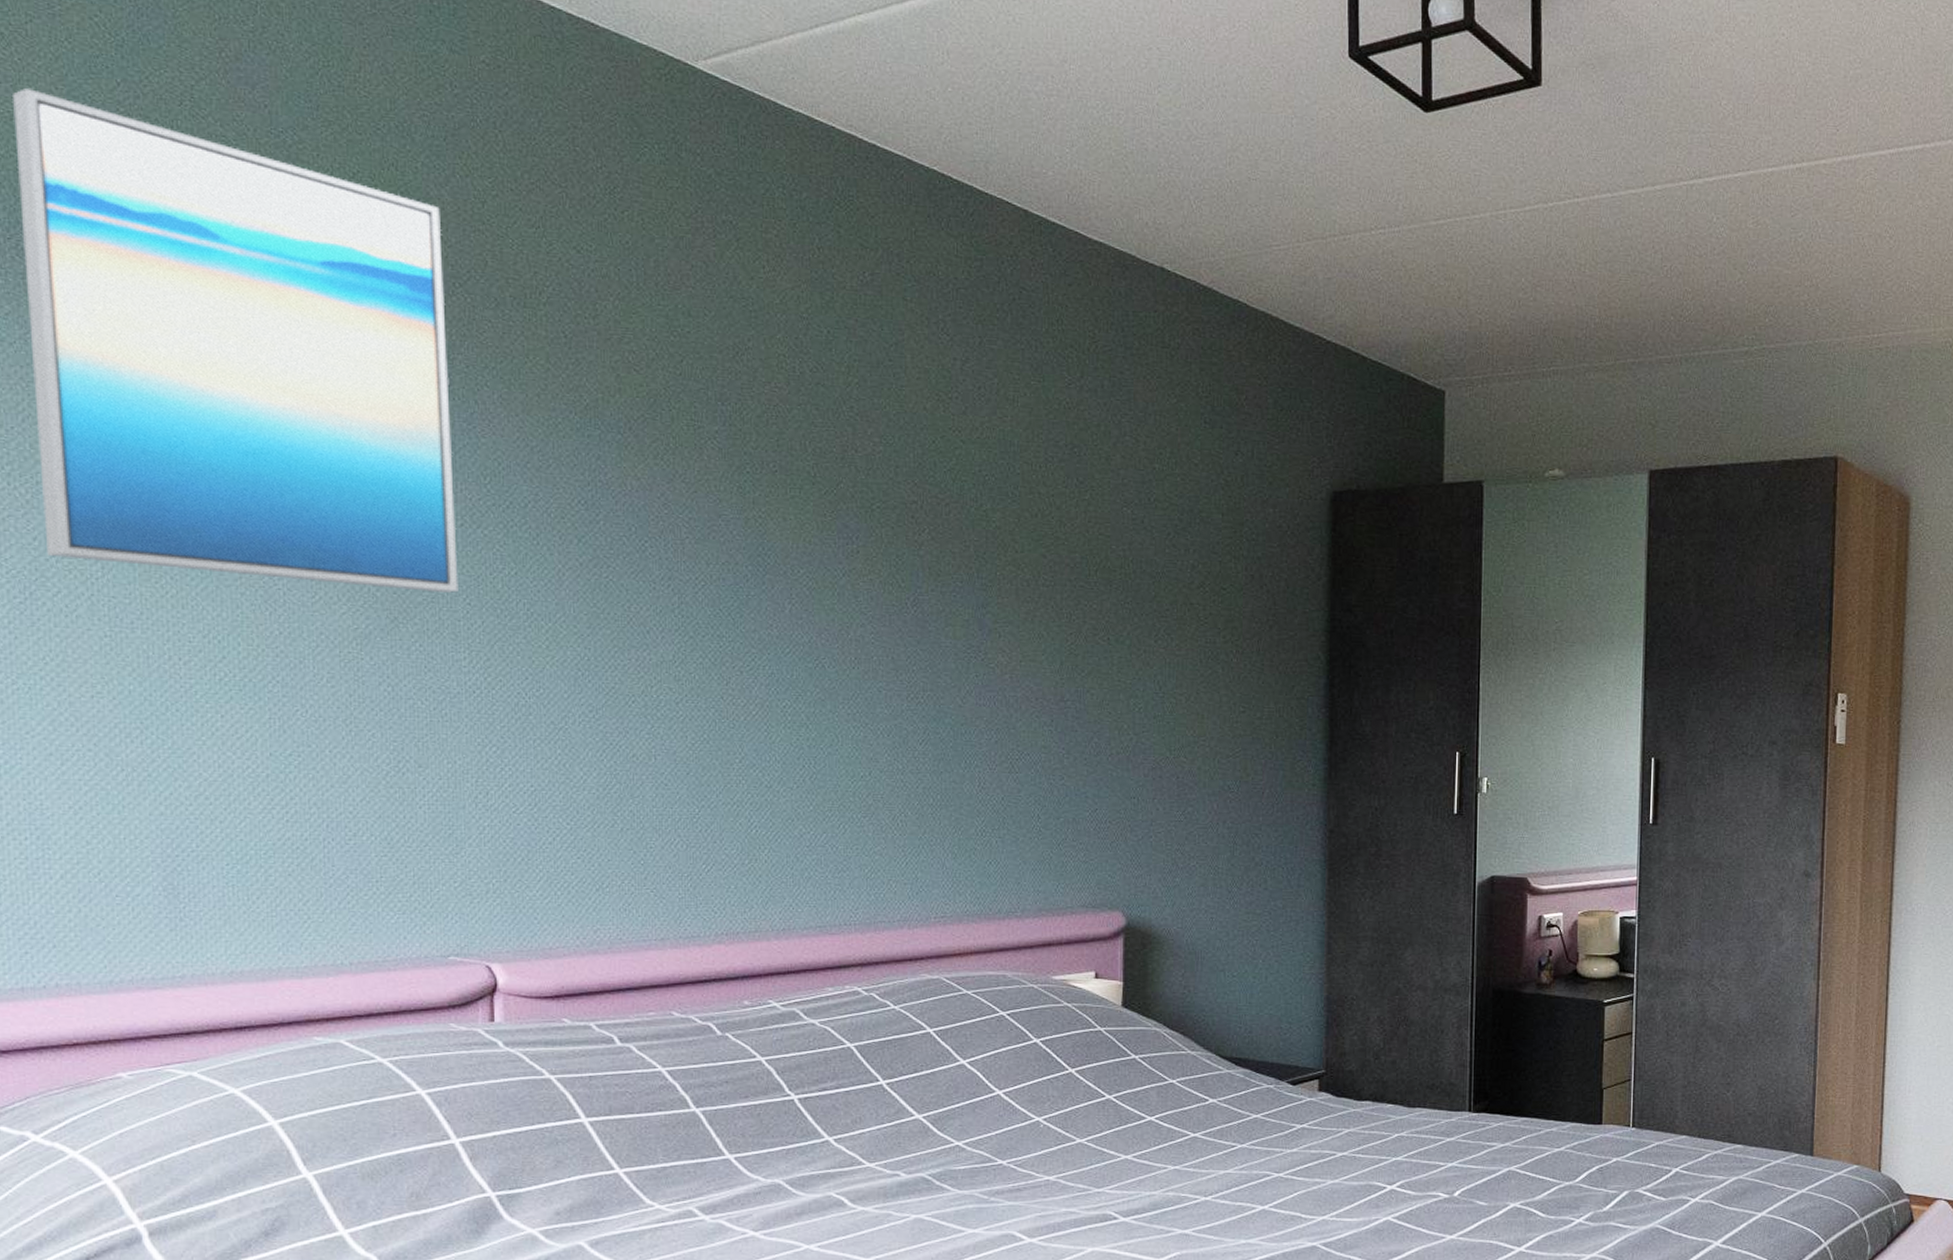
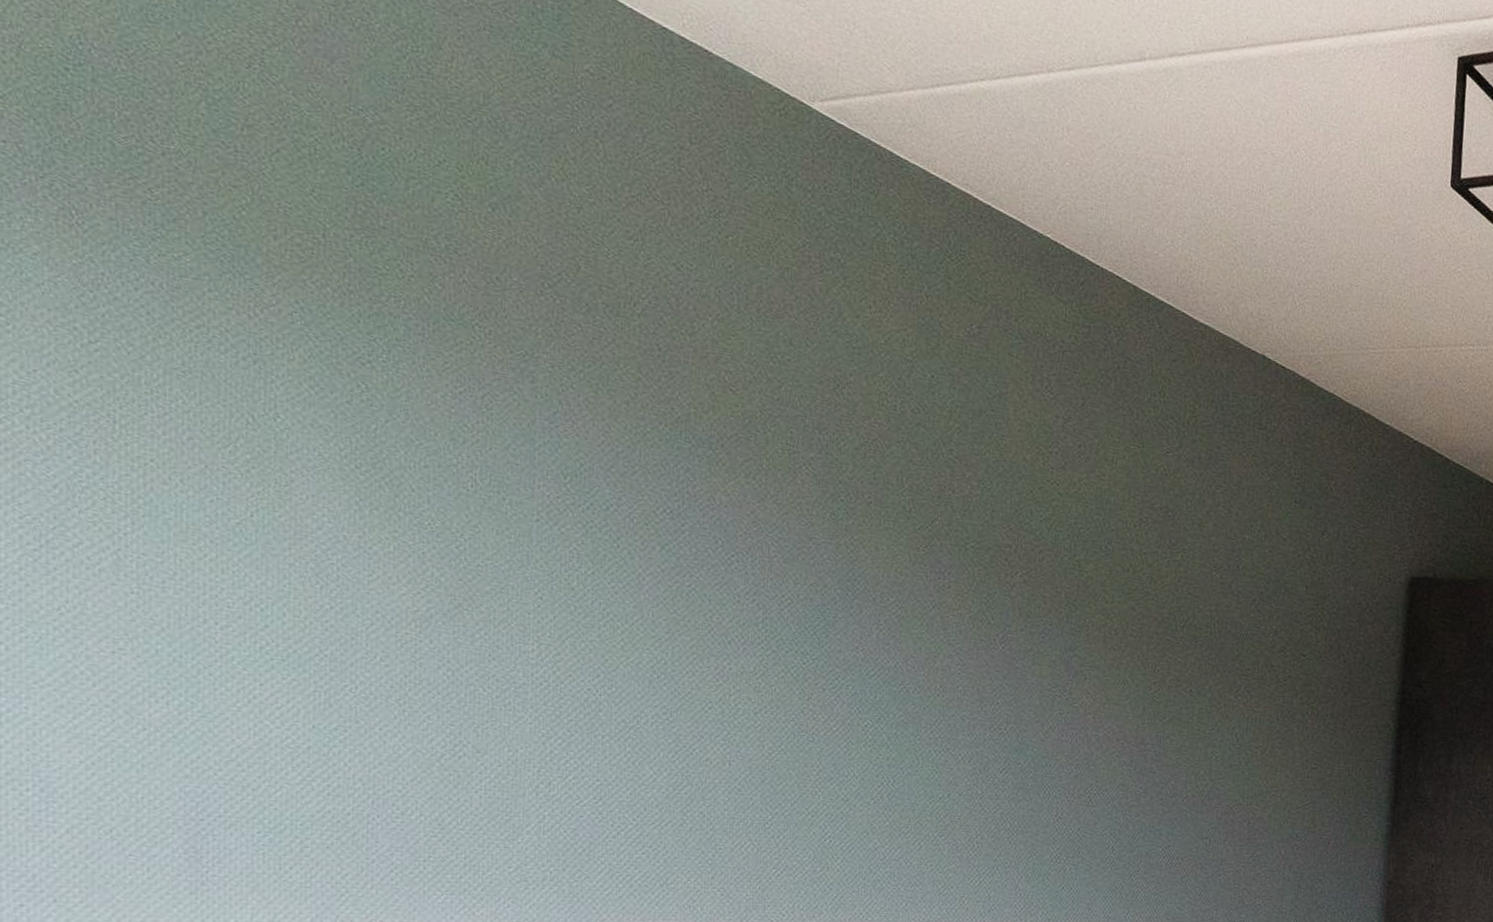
wall art: present [11,87,459,594] -> none [53,26,533,586]

